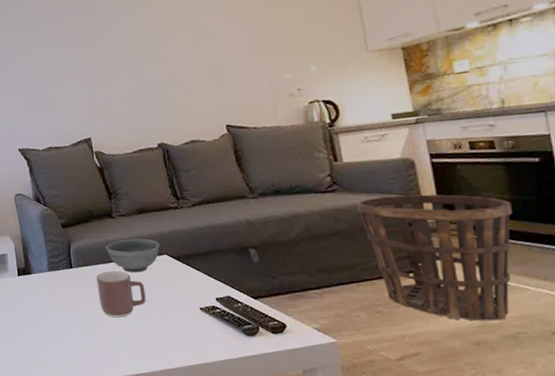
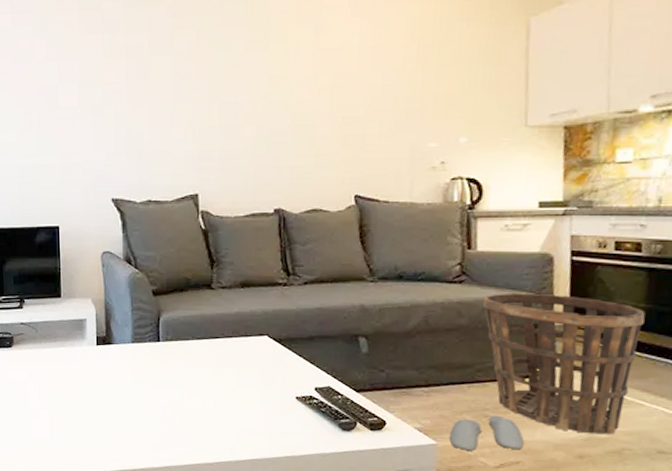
mug: present [96,270,146,318] -> none [185,348,238,400]
bowl: present [106,238,160,273] -> none [201,315,261,353]
slippers: none [348,310,420,347] -> present [449,415,524,452]

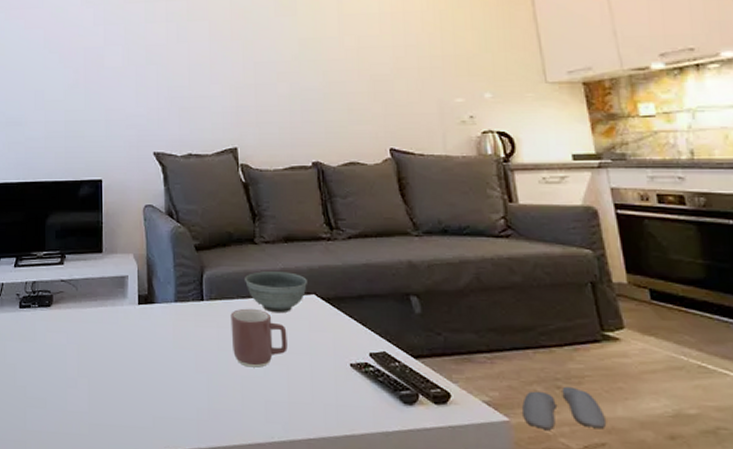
mug: none [185,348,238,400] -> present [230,308,288,368]
bowl: none [201,315,261,353] -> present [245,271,307,314]
basket: present [482,293,646,435] -> none [533,248,708,411]

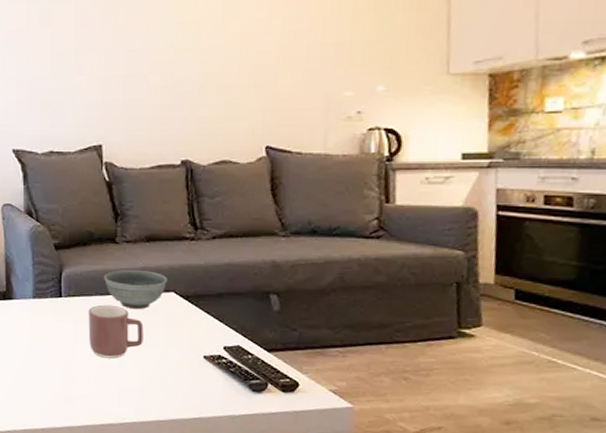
slippers: present [522,386,605,431] -> none [366,378,446,416]

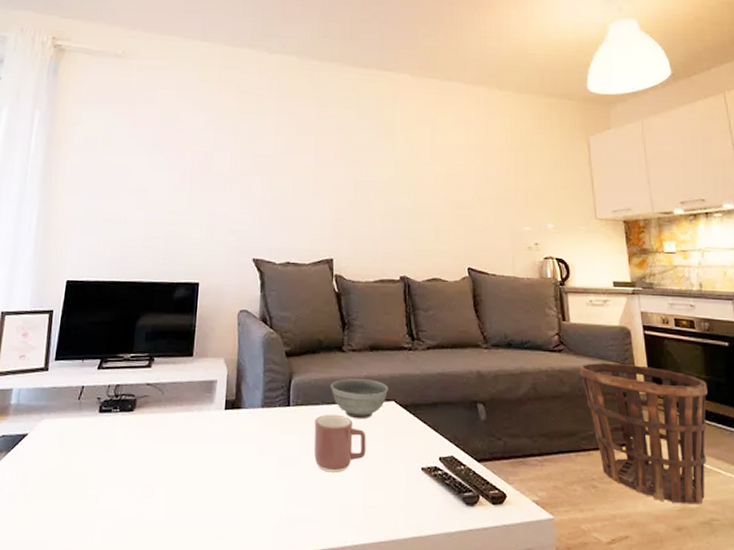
basket: none [401,249,578,400] -> present [579,362,707,505]

